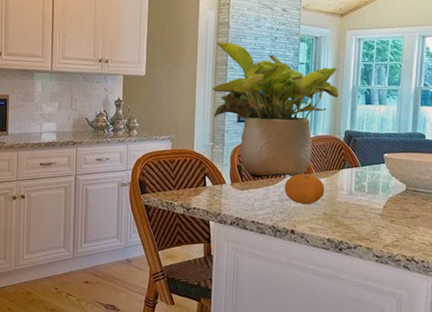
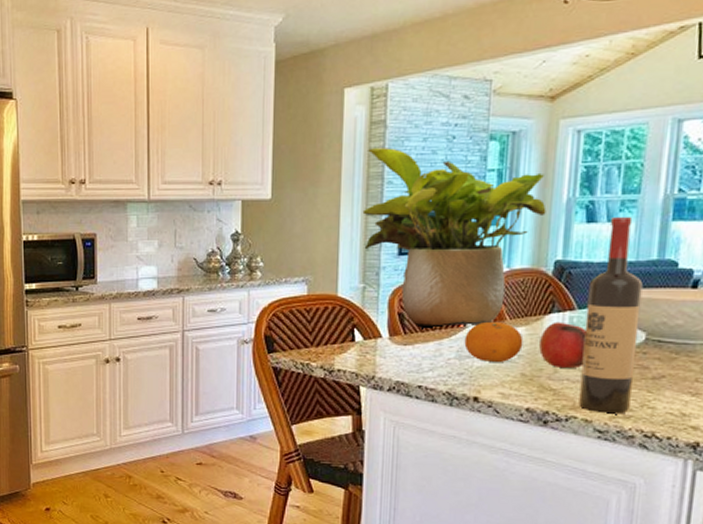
fruit: none [336,175,367,209] -> present [539,322,587,368]
wine bottle: none [363,102,403,244] -> present [579,217,643,414]

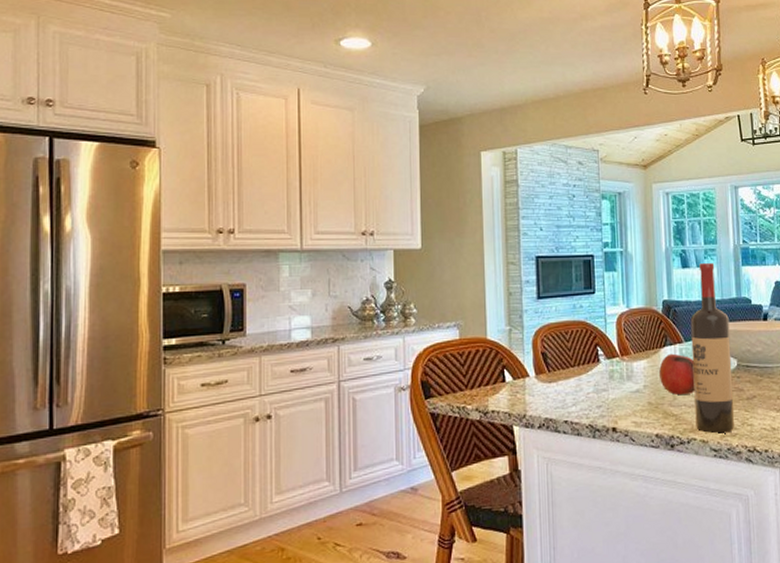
potted plant: present [362,148,547,328] -> none [503,204,651,366]
fruit: present [464,321,524,363] -> none [599,356,647,394]

